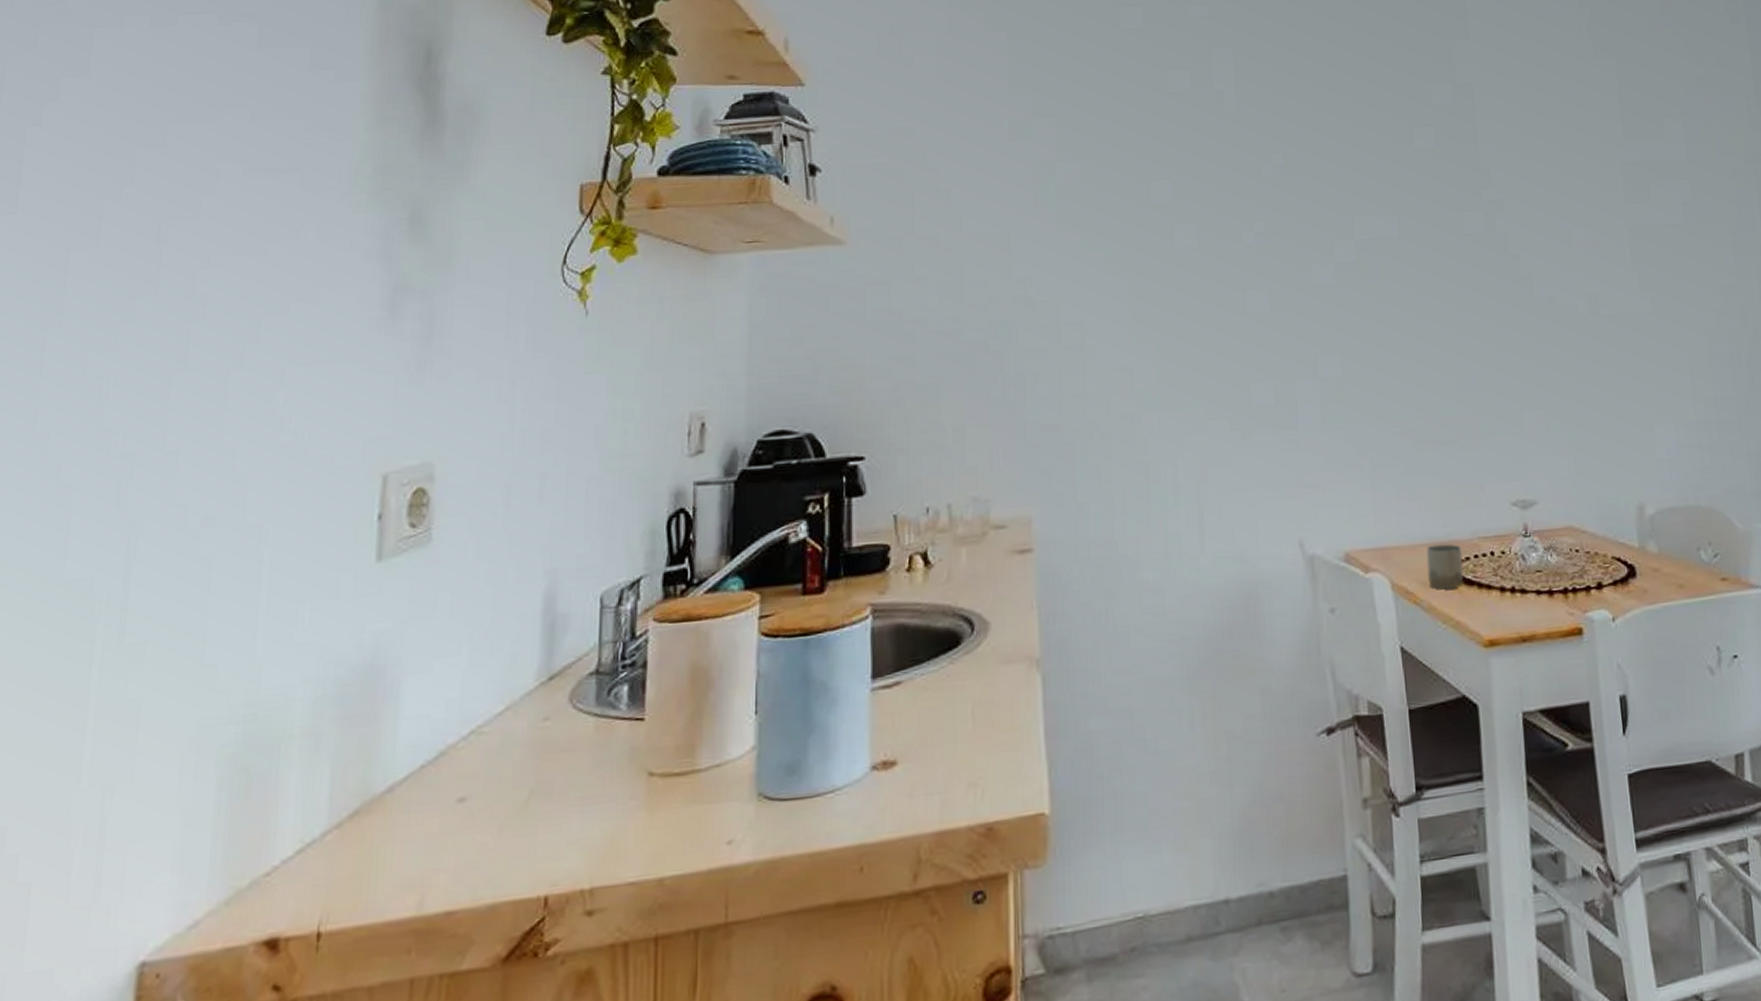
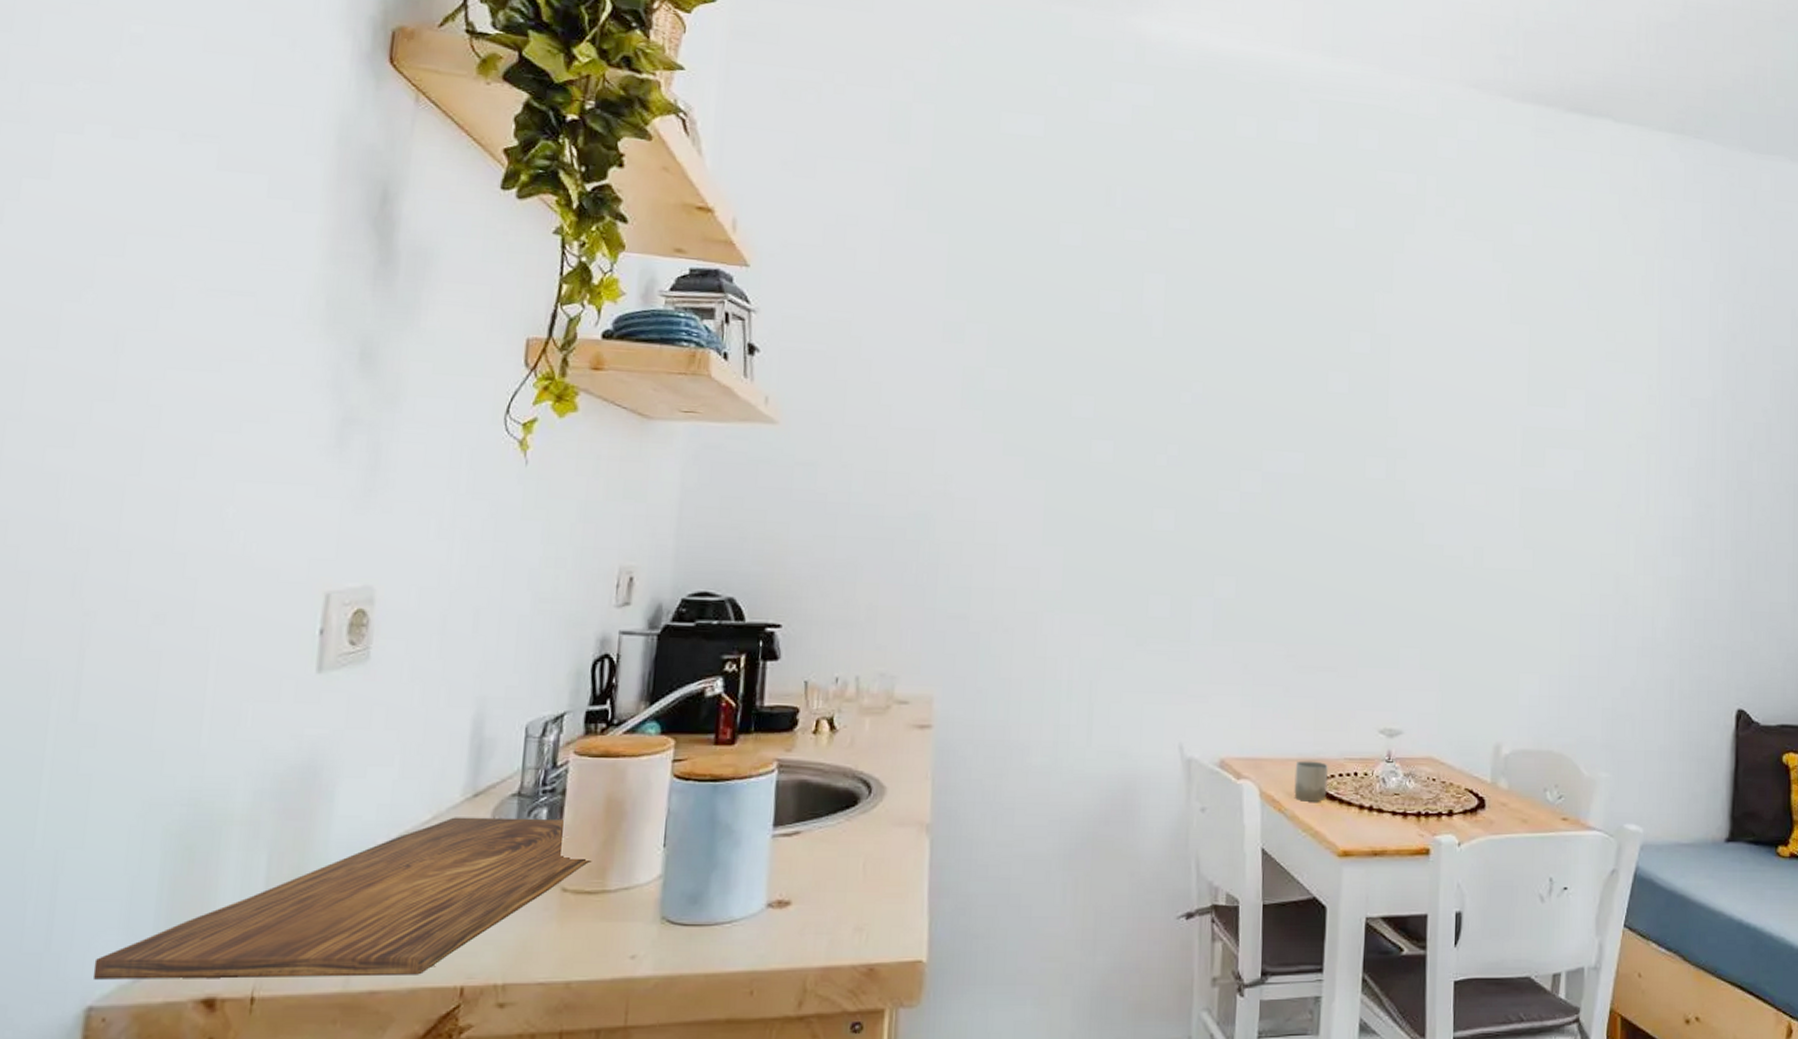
cutting board: none [145,696,677,930] -> present [92,817,590,980]

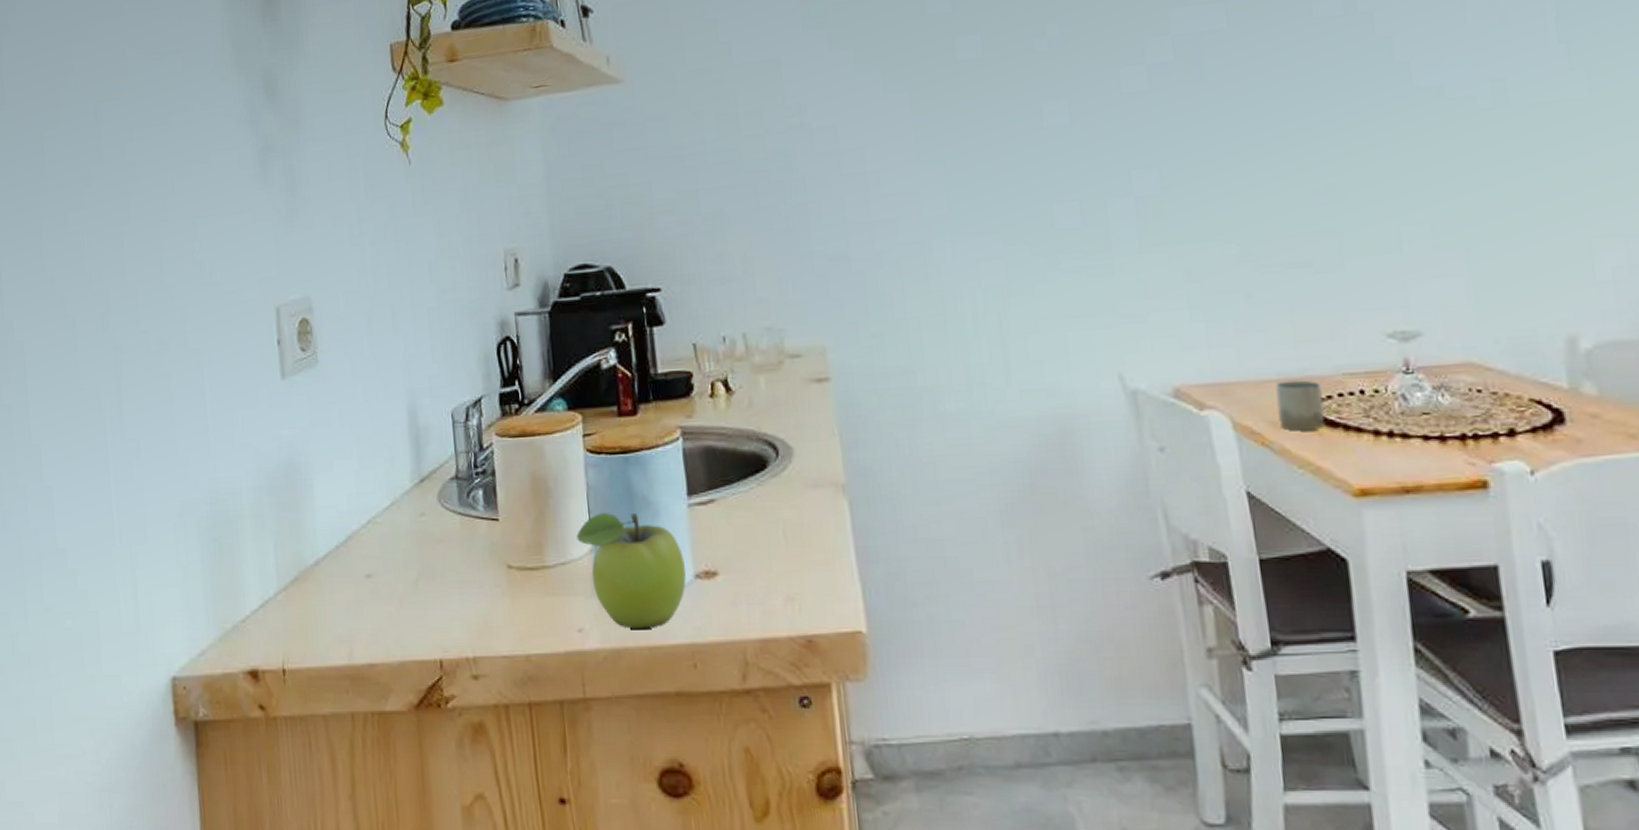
cutting board: present [92,817,590,980] -> none [170,499,527,654]
fruit: none [646,839,759,956] -> present [576,513,686,629]

